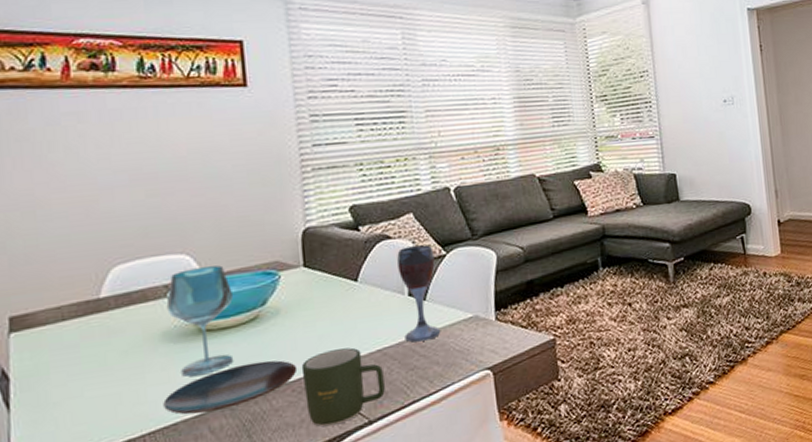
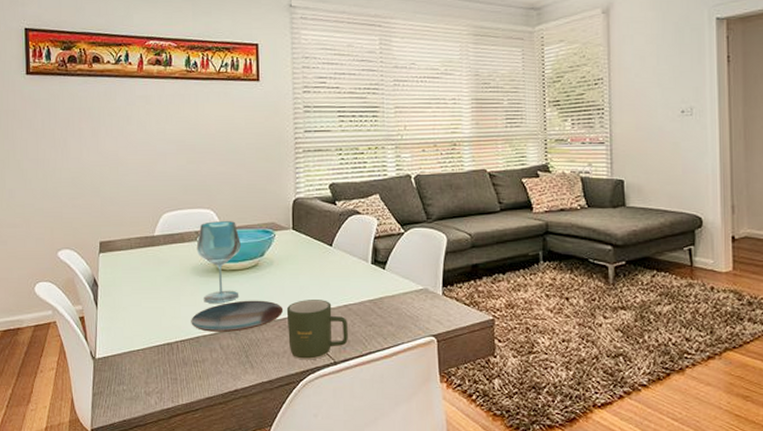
cup: present [396,245,441,343] -> none [363,222,396,303]

